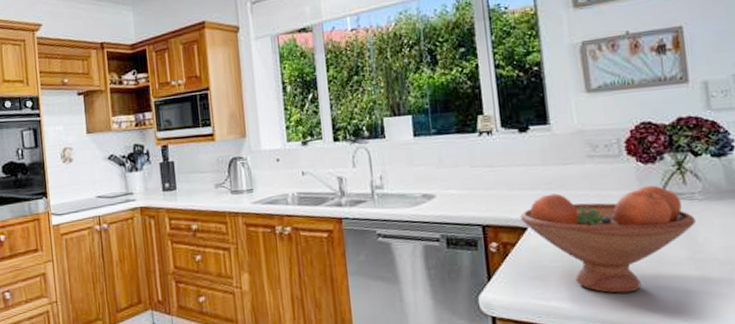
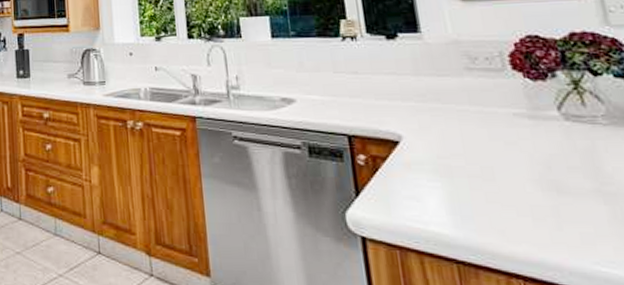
fruit bowl: present [520,185,696,293] -> none [390,104,601,224]

